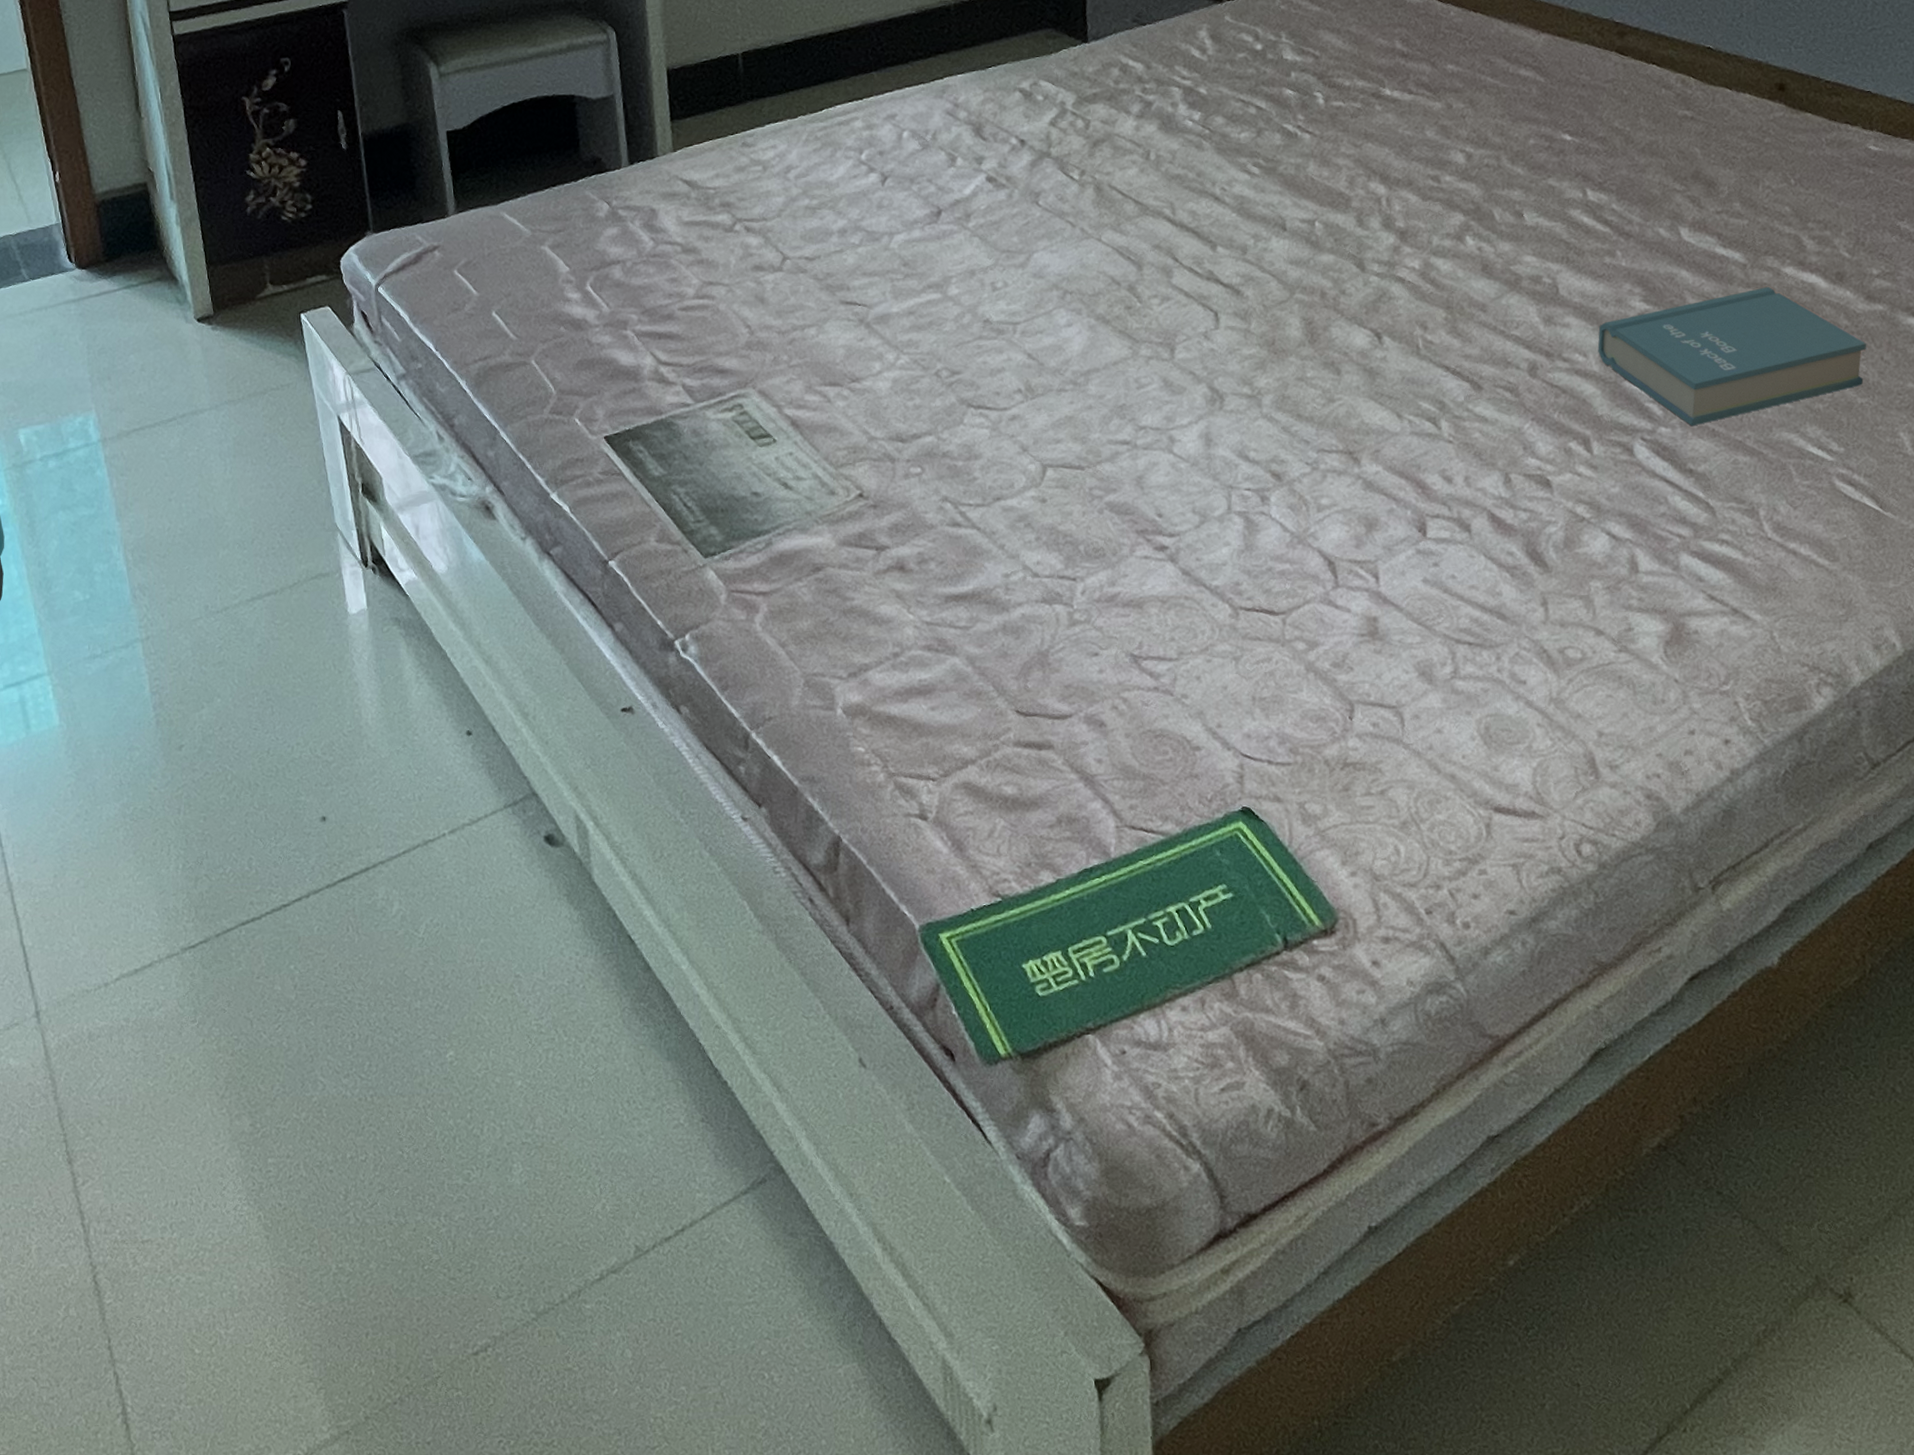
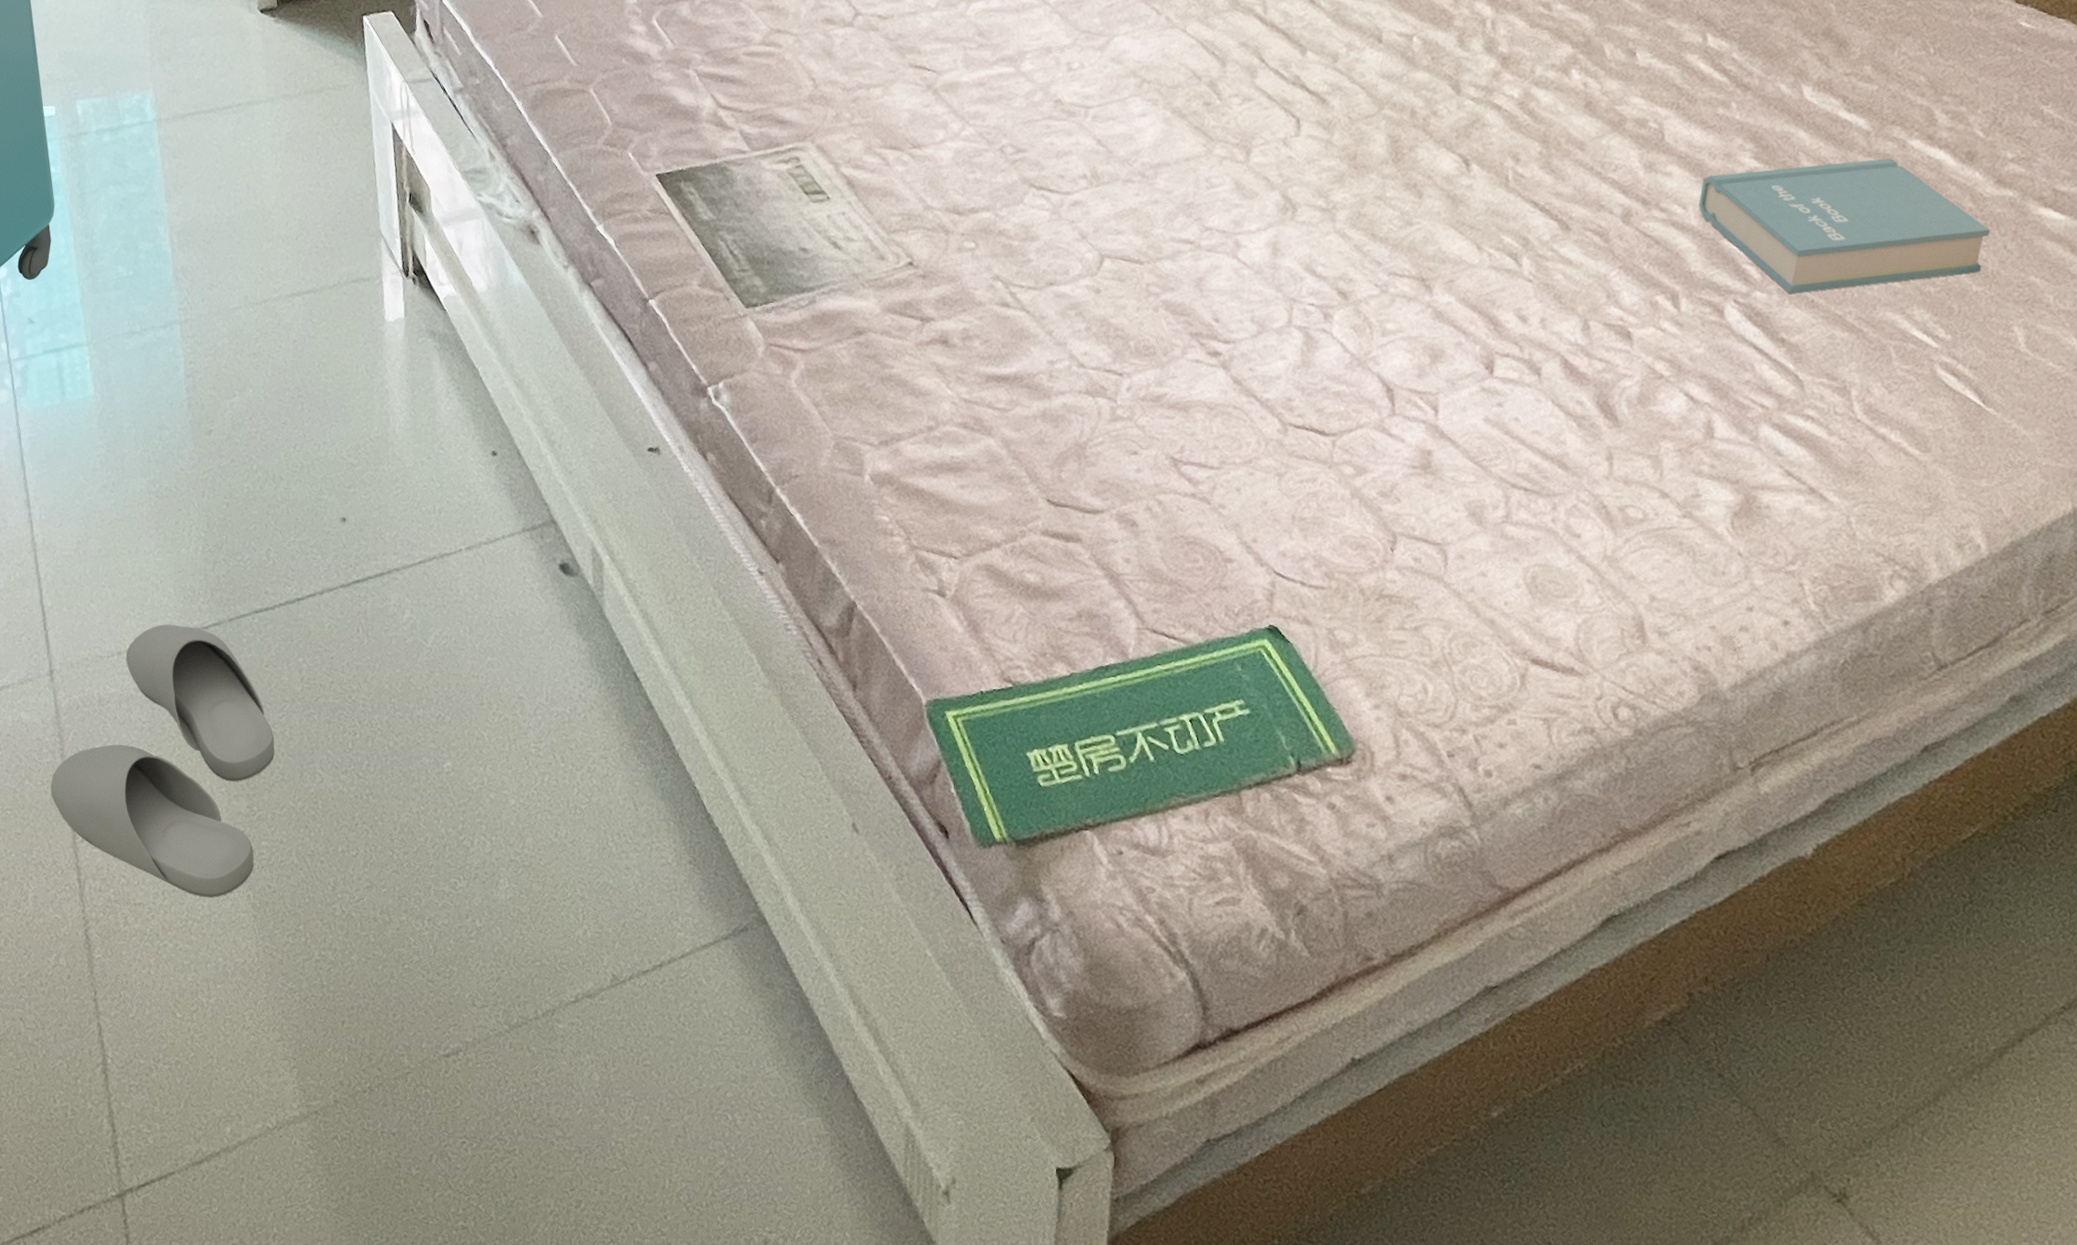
slippers: none [46,947,274,1225] -> present [51,624,275,898]

